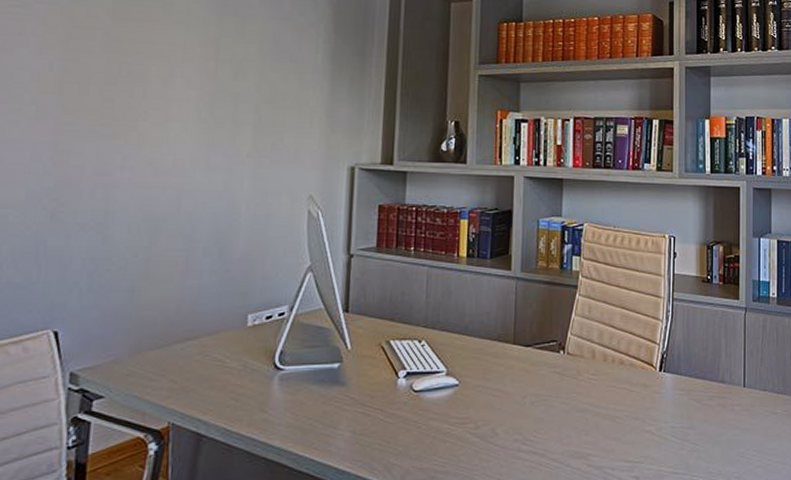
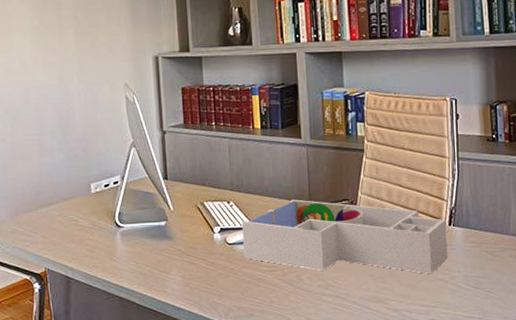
desk organizer: none [432,339,657,426] -> present [242,199,448,275]

